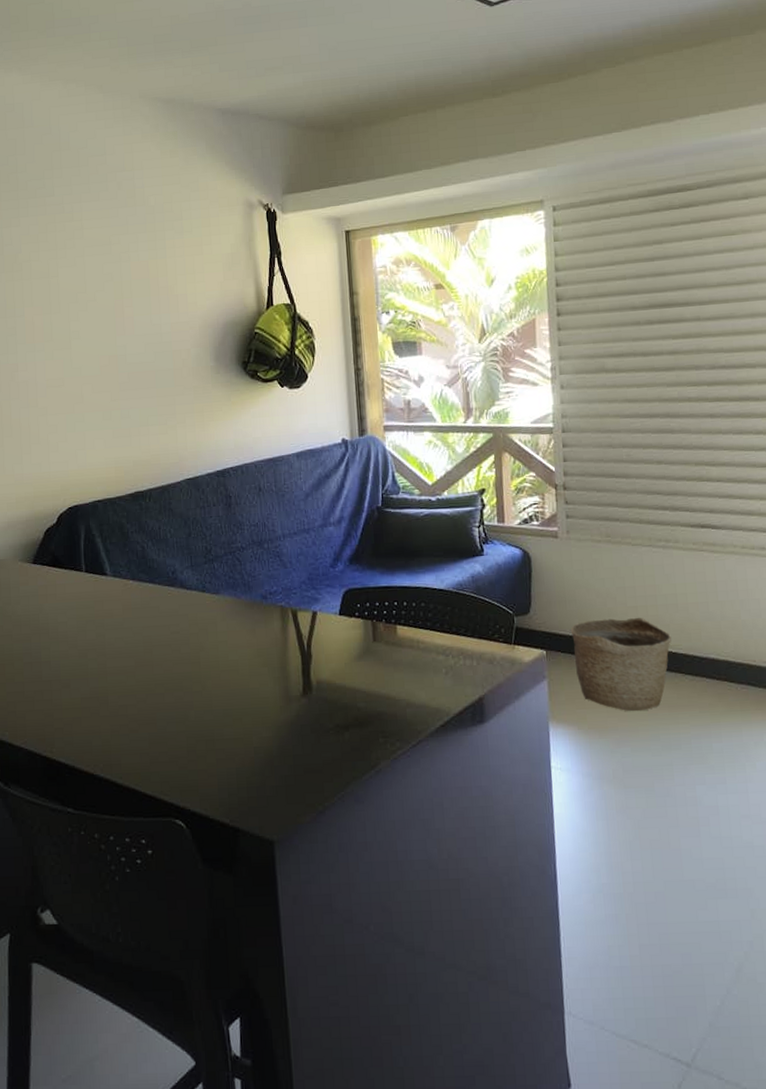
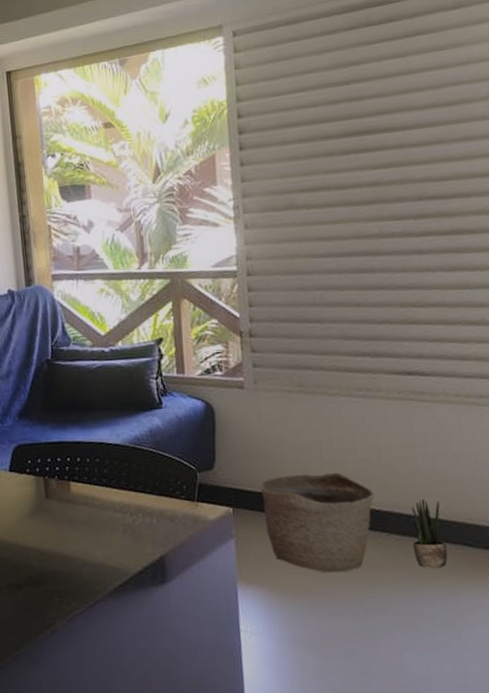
potted plant: none [703,643,735,706] -> present [411,499,448,568]

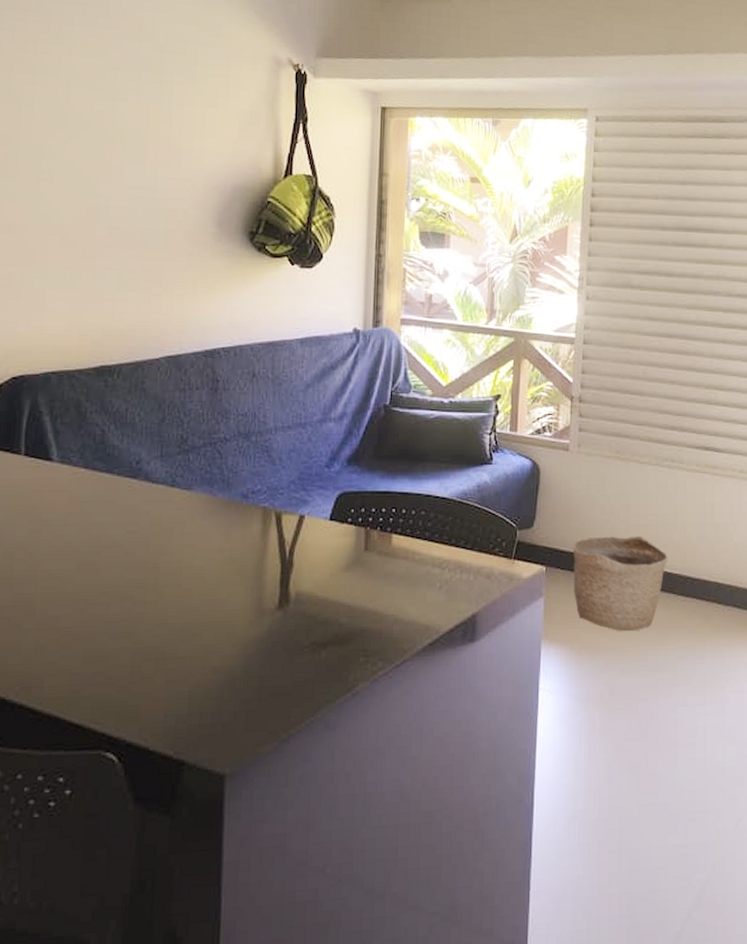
potted plant: present [411,499,448,568] -> none [694,564,721,627]

